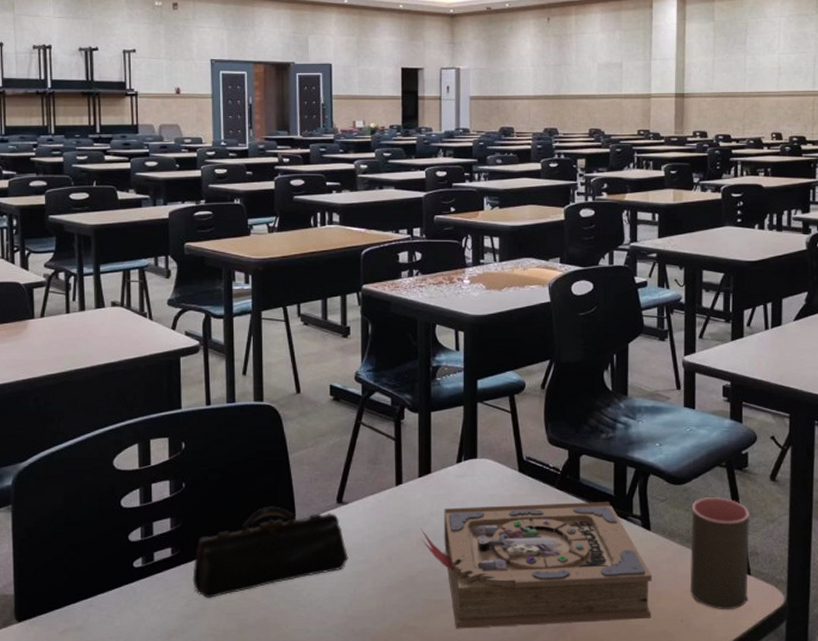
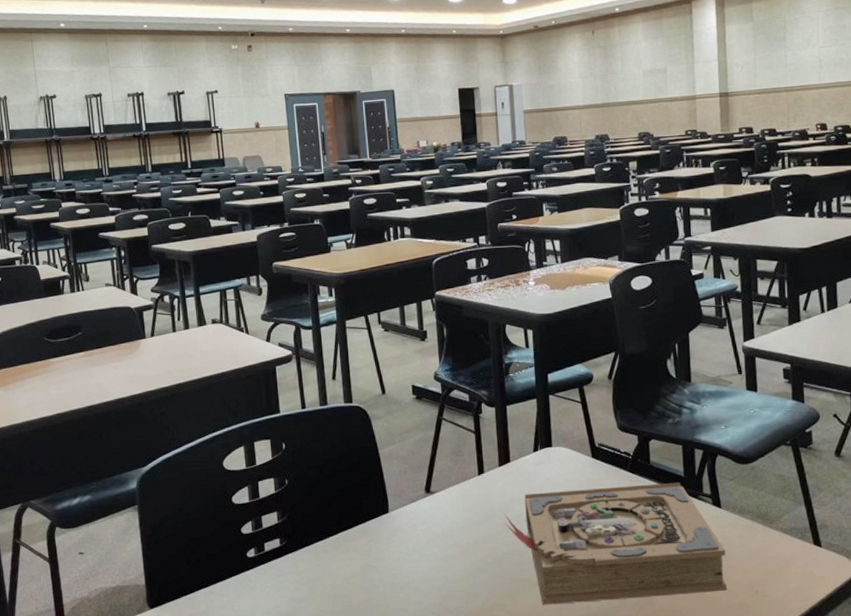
pencil case: present [193,506,349,598] -> none [299,498,439,583]
cup: present [690,496,750,609] -> none [760,473,820,580]

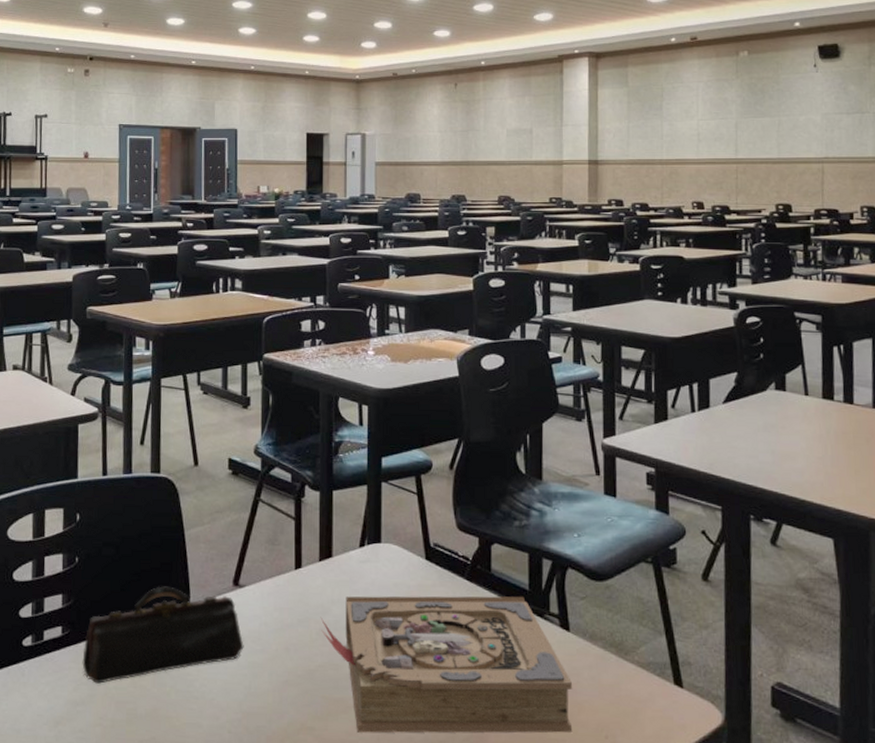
pencil case: none [299,498,439,583] -> present [82,586,244,684]

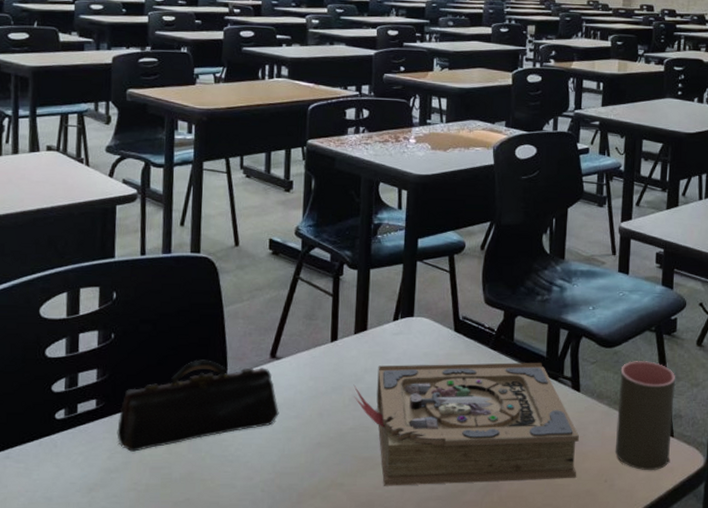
cup: none [614,596,681,727] -> present [616,360,676,470]

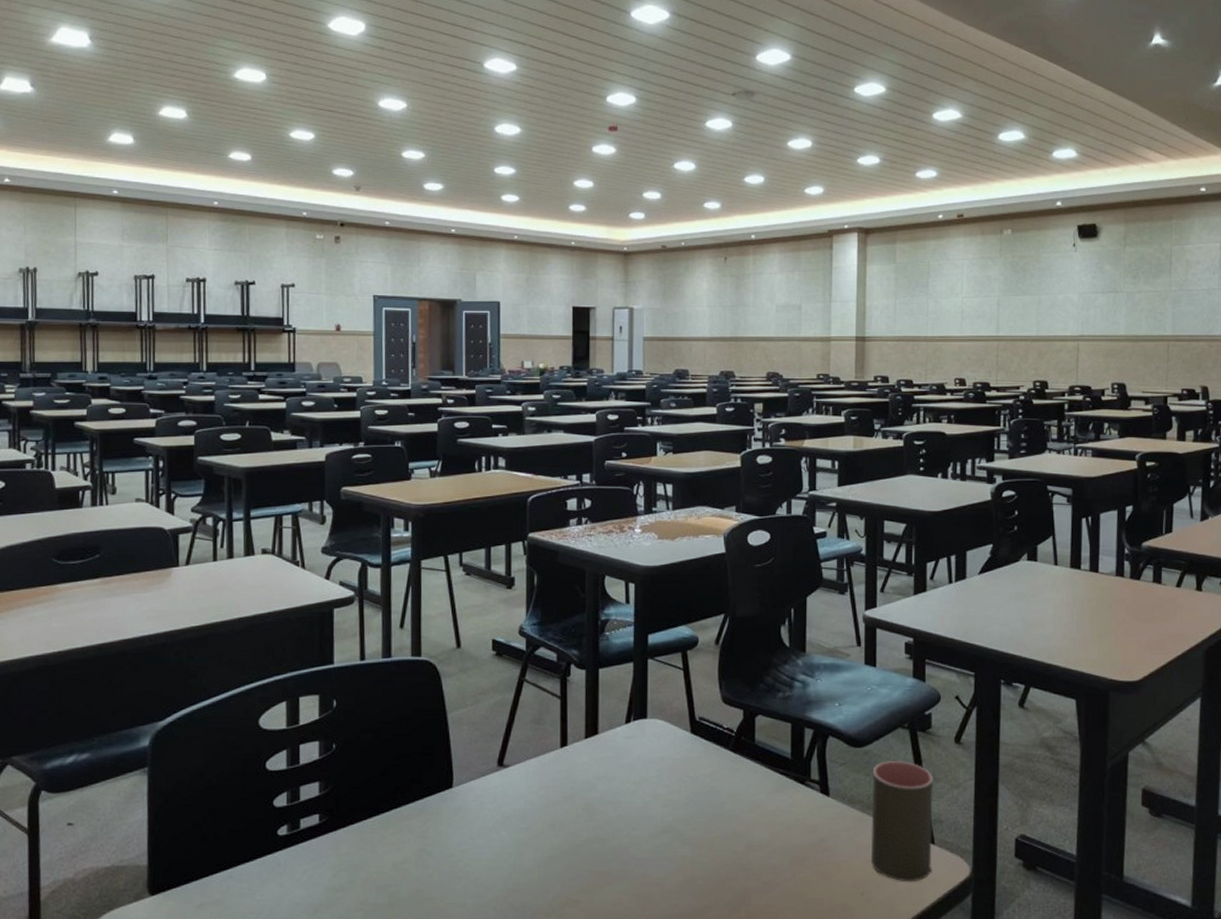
pencil case: present [117,359,279,452] -> none [341,769,509,869]
book: present [353,362,579,486] -> none [586,764,830,903]

